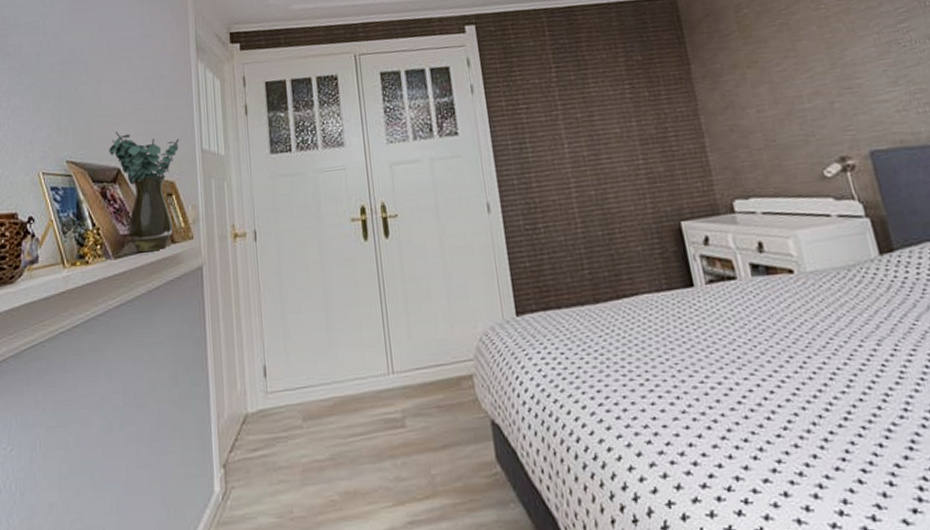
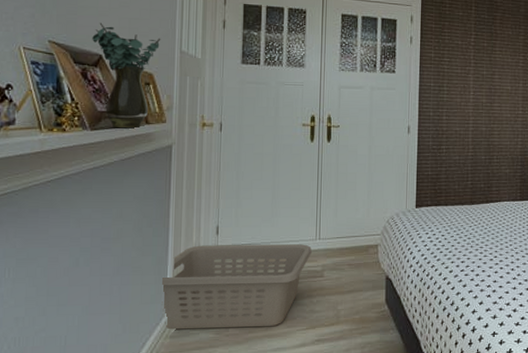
laundry basket: none [206,381,386,514] -> present [162,244,312,330]

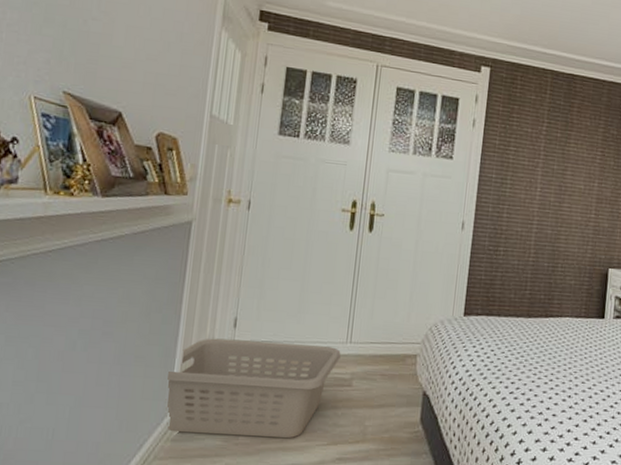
vase: present [92,22,161,129] -> none [112,75,190,199]

